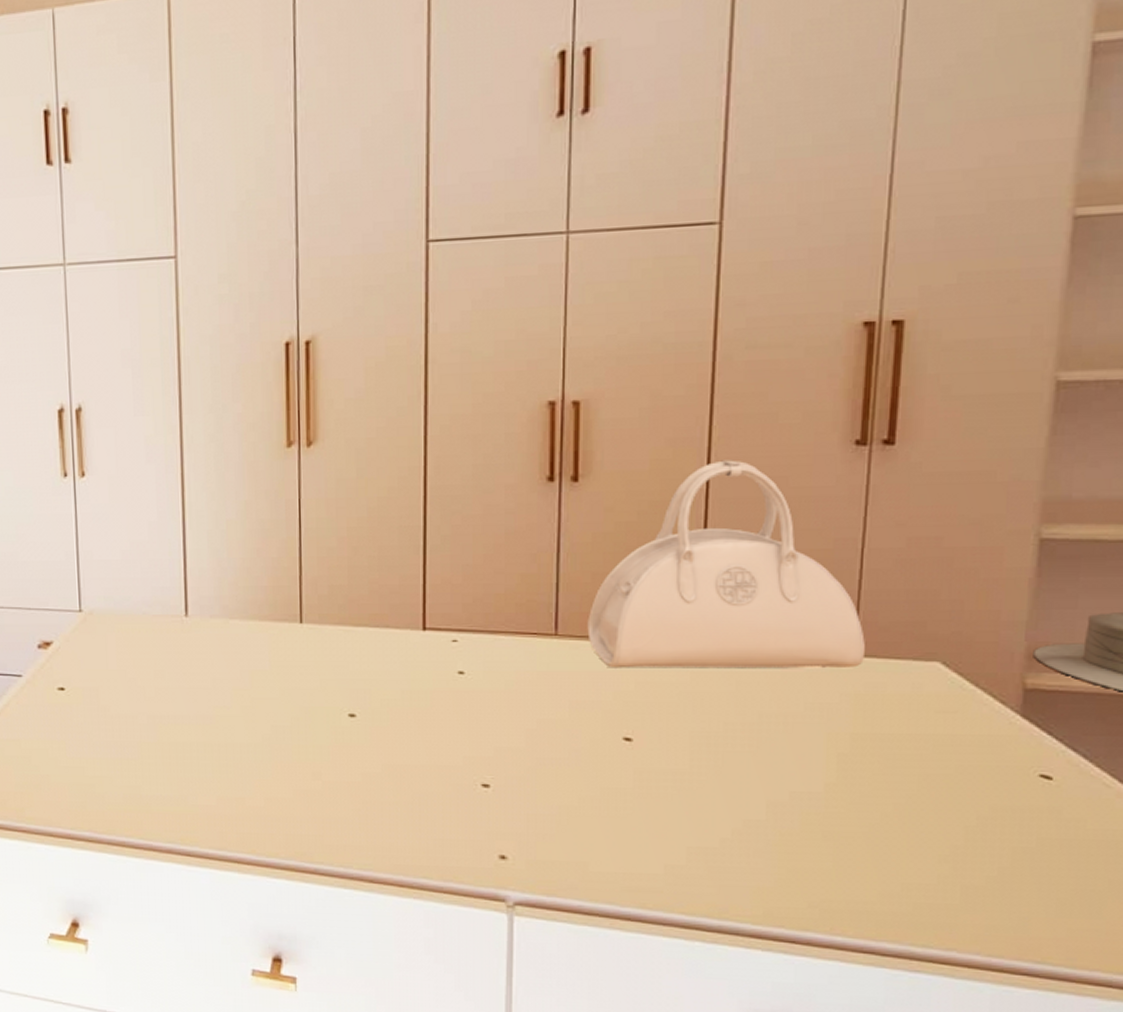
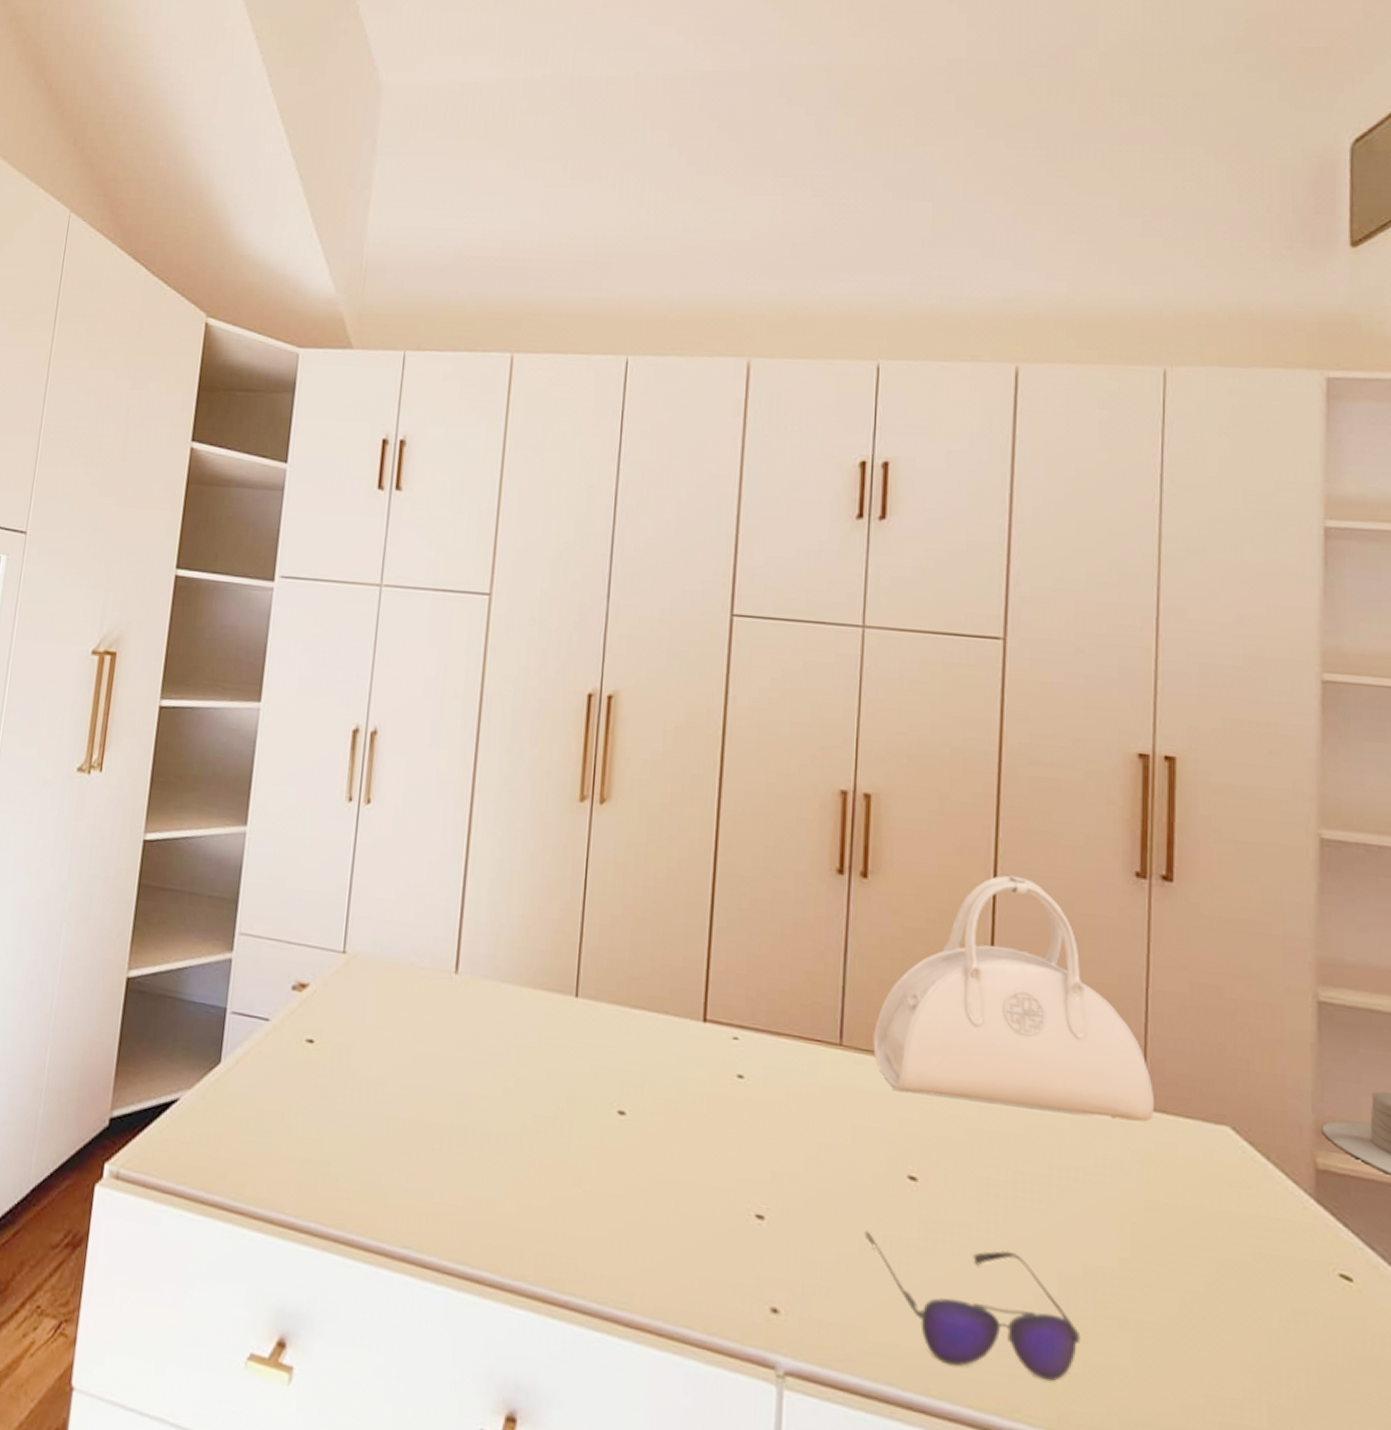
sunglasses: none [582,787,787,887] -> present [864,1231,1081,1382]

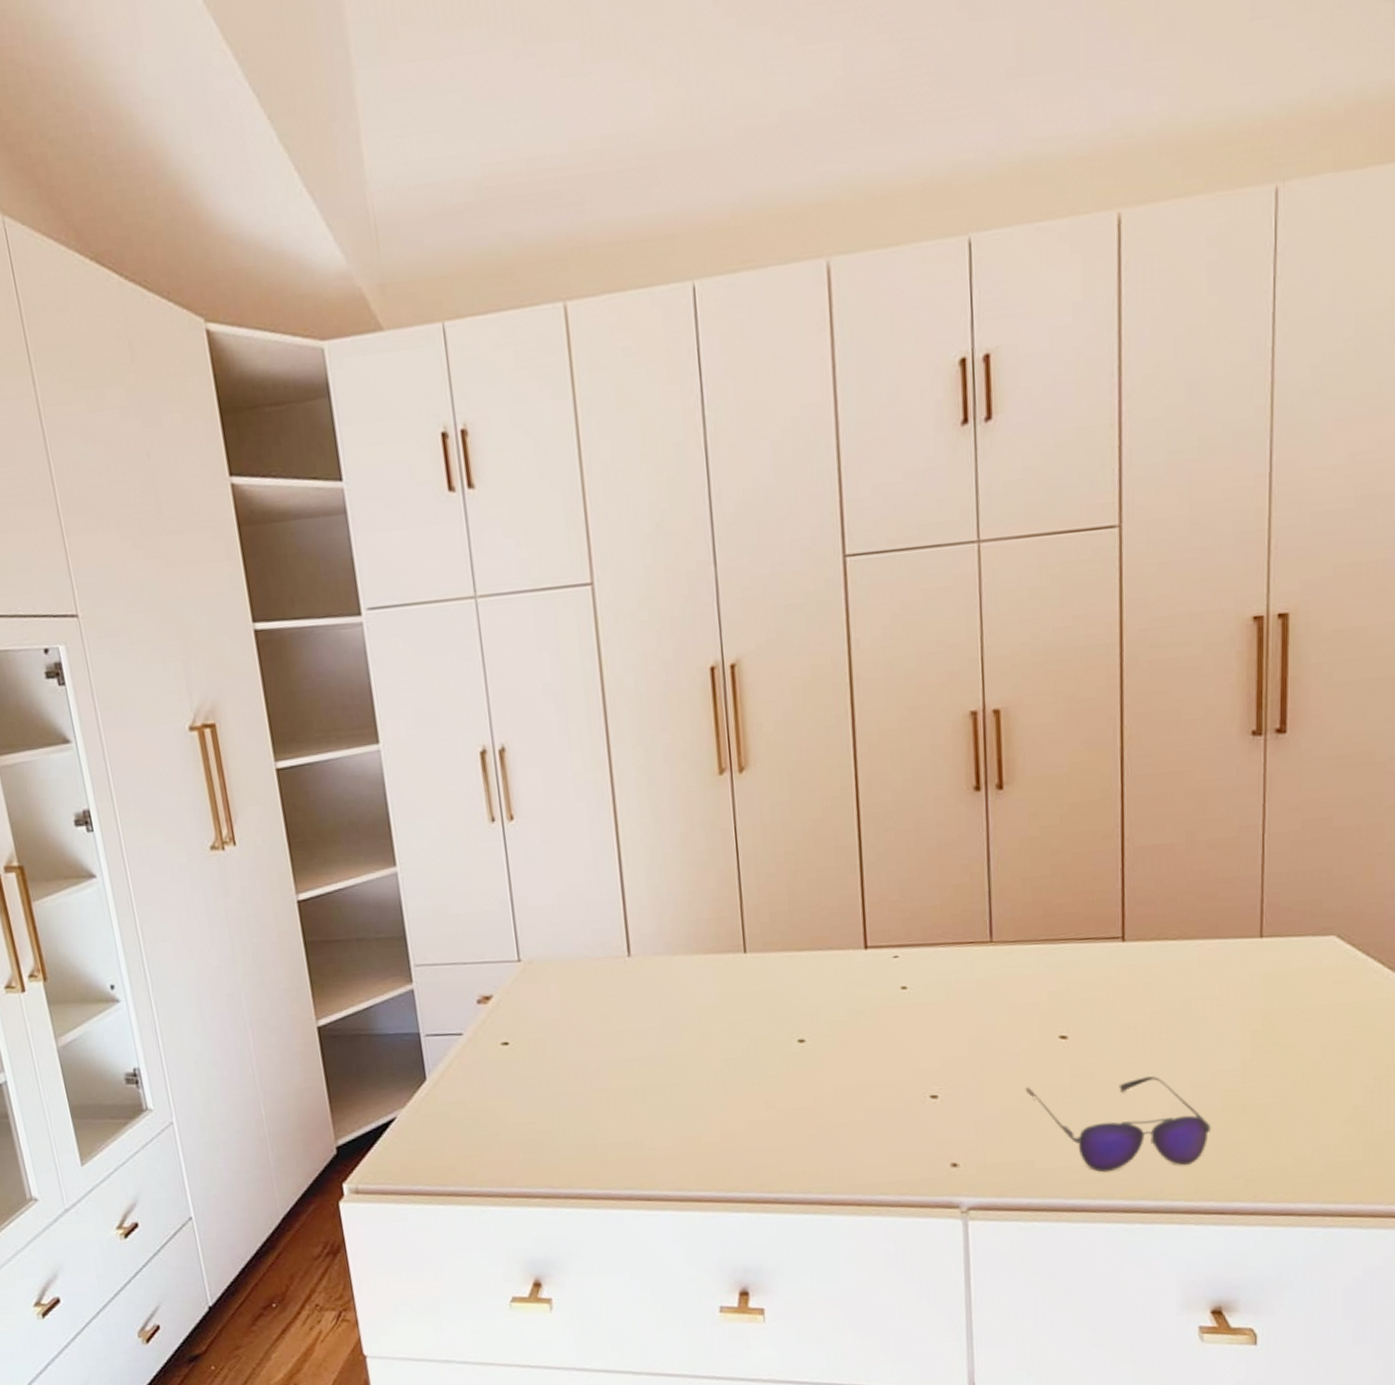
handbag: present [873,875,1154,1123] -> none [1019,757,1270,970]

